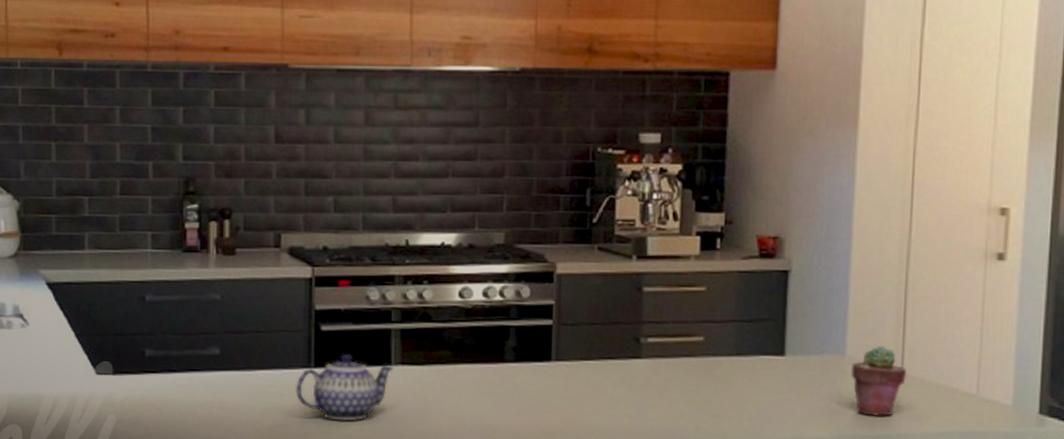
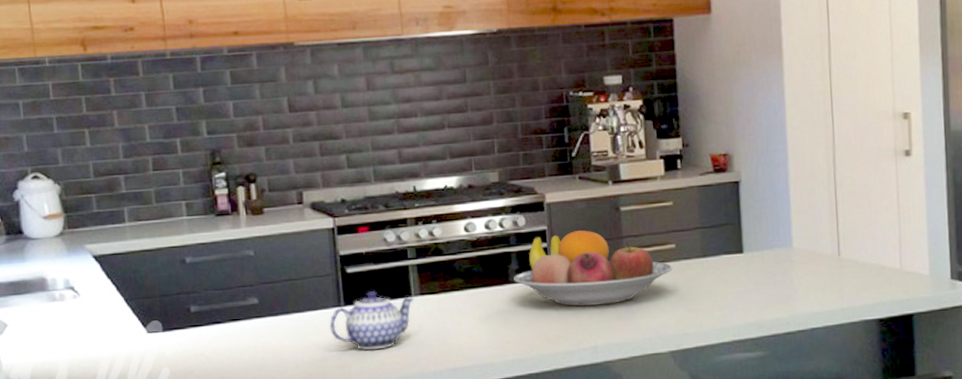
fruit bowl: none [510,309,698,399] -> present [514,230,673,306]
potted succulent: present [851,345,907,417] -> none [798,236,844,296]

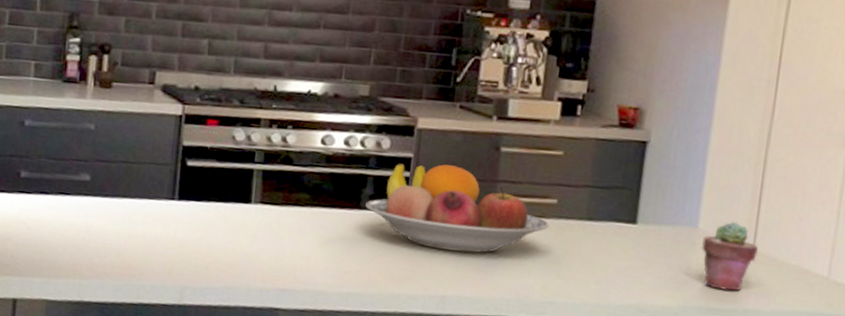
teapot: present [329,291,414,350] -> none [158,189,253,254]
potted succulent: none [798,236,844,296] -> present [702,221,758,292]

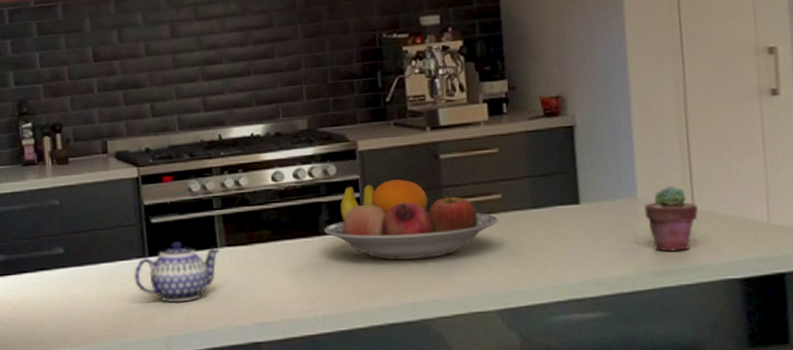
teapot: none [158,189,253,254] -> present [134,242,220,303]

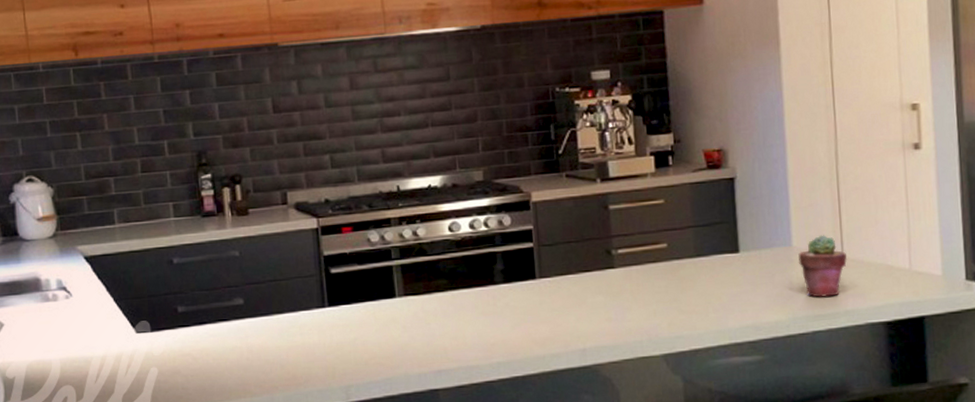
teapot: present [134,242,220,303] -> none [313,292,398,352]
fruit bowl: present [324,179,499,260] -> none [499,229,664,308]

